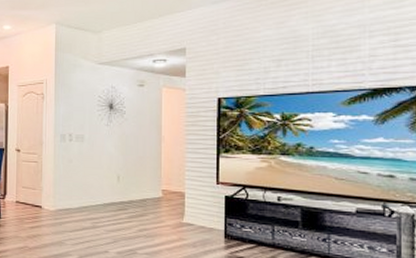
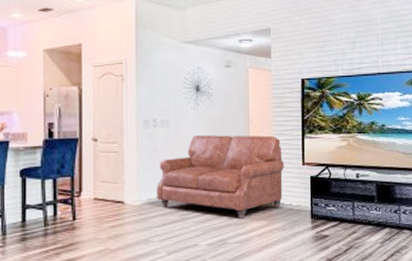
sofa: none [71,150,198,233] -> present [157,135,285,220]

